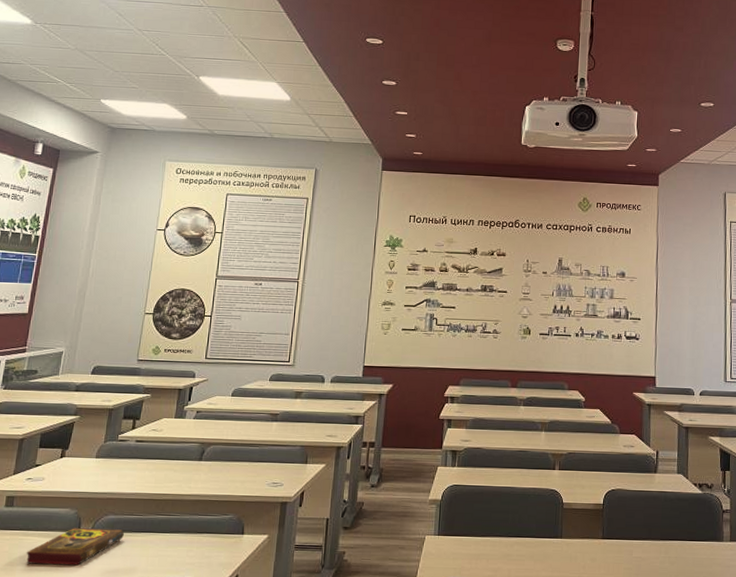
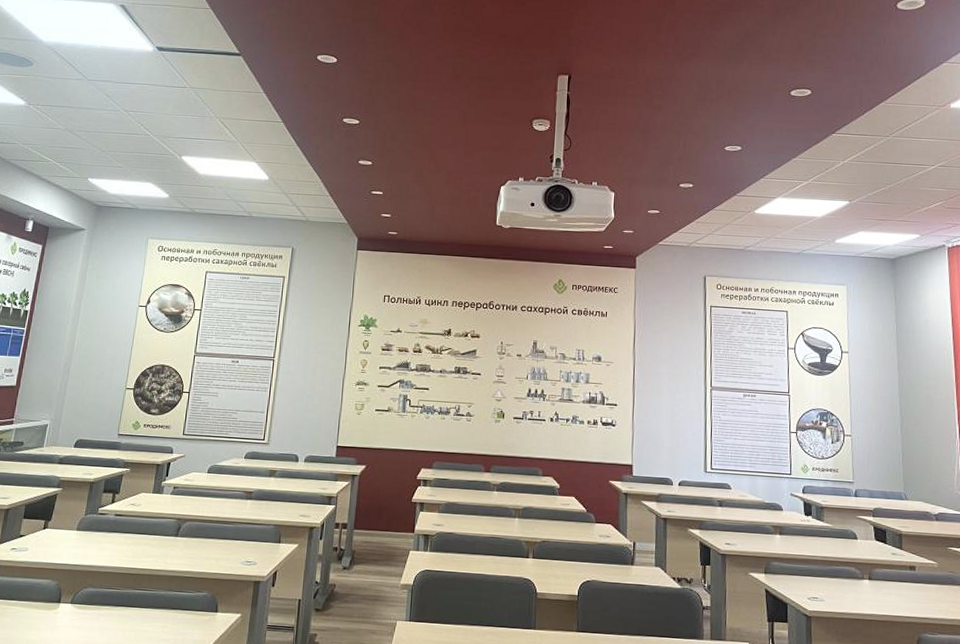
book: present [26,528,124,566] -> none [9,599,102,637]

